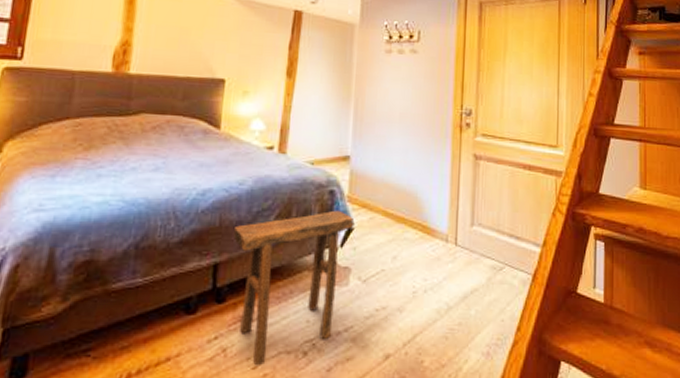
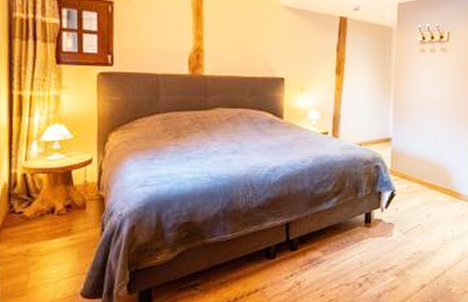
stool: present [233,210,353,366] -> none [299,181,395,294]

